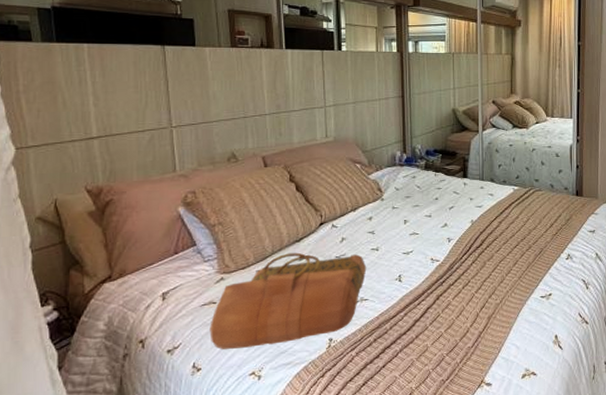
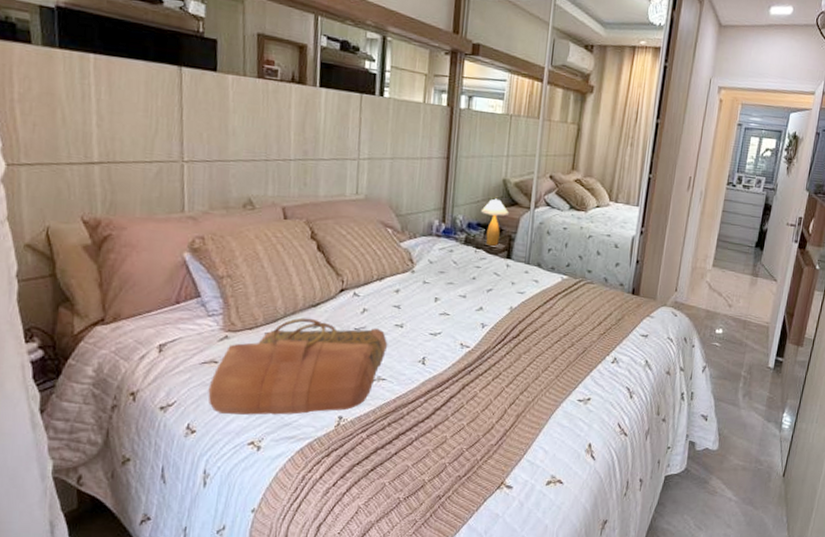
table lamp: none [436,125,460,168] -> present [480,197,509,246]

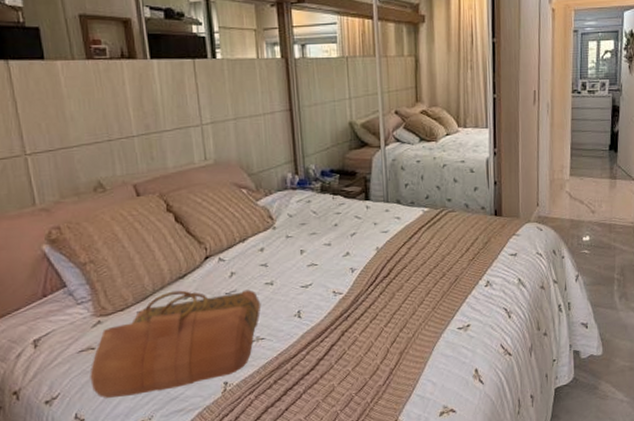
table lamp: present [480,197,509,246] -> none [332,141,360,190]

